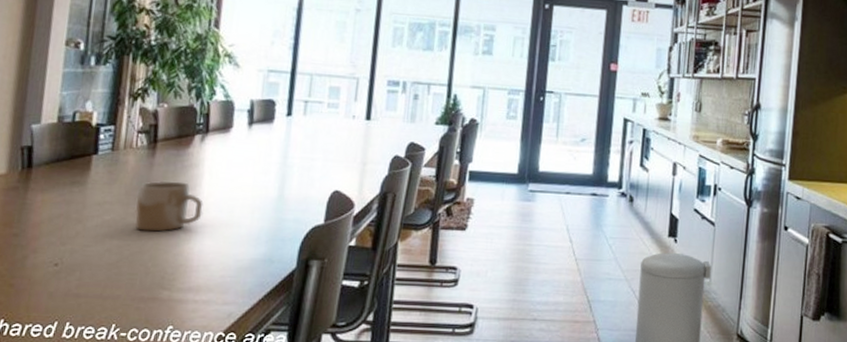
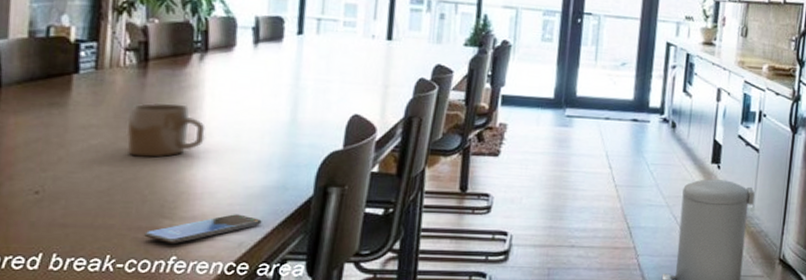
smartphone: none [146,286,249,315] -> present [144,214,262,245]

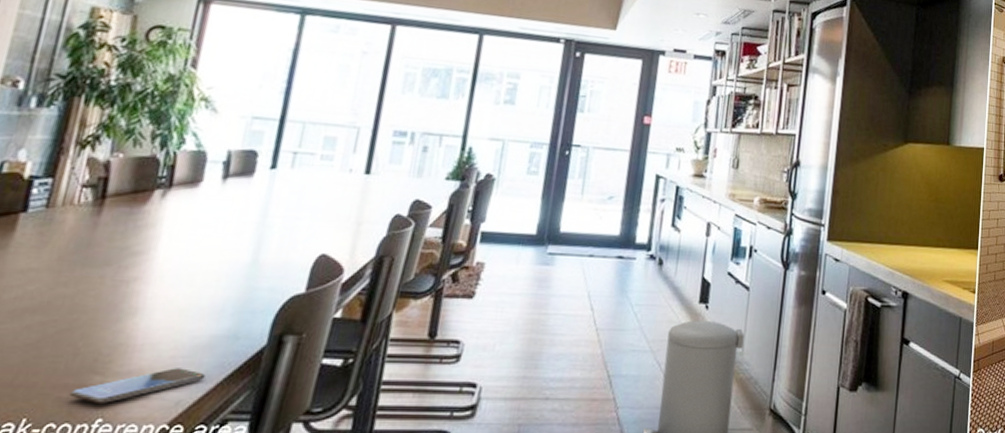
mug: present [126,102,206,157] -> none [65,243,158,304]

